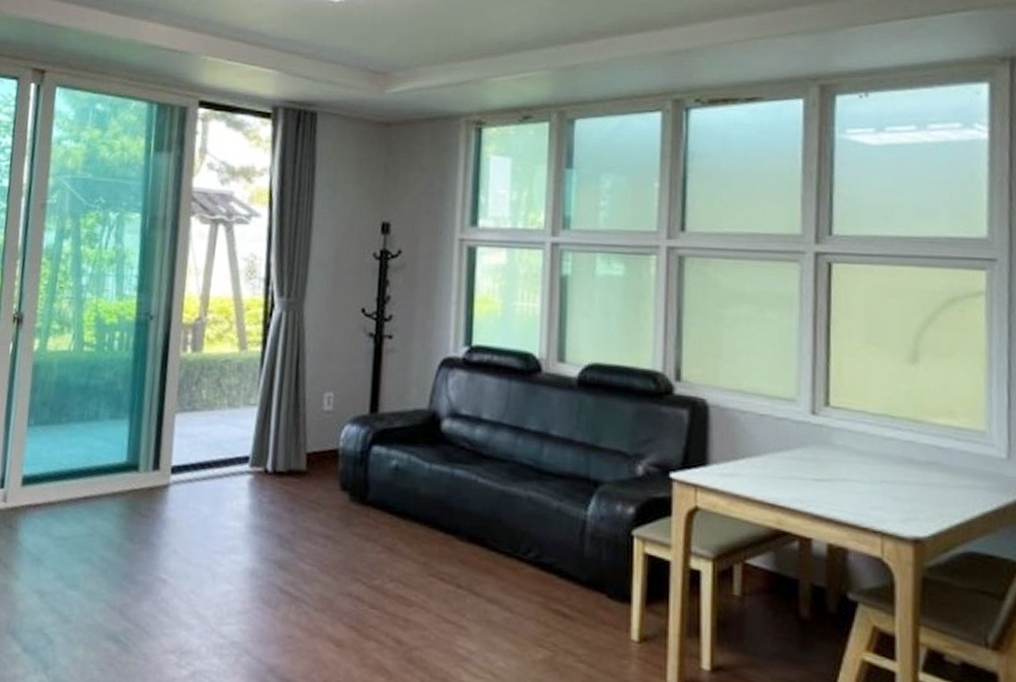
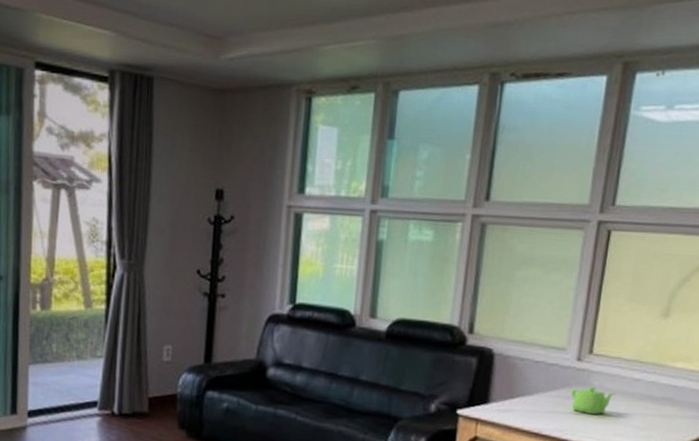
teapot: none [808,447,865,482] -> present [570,387,615,415]

